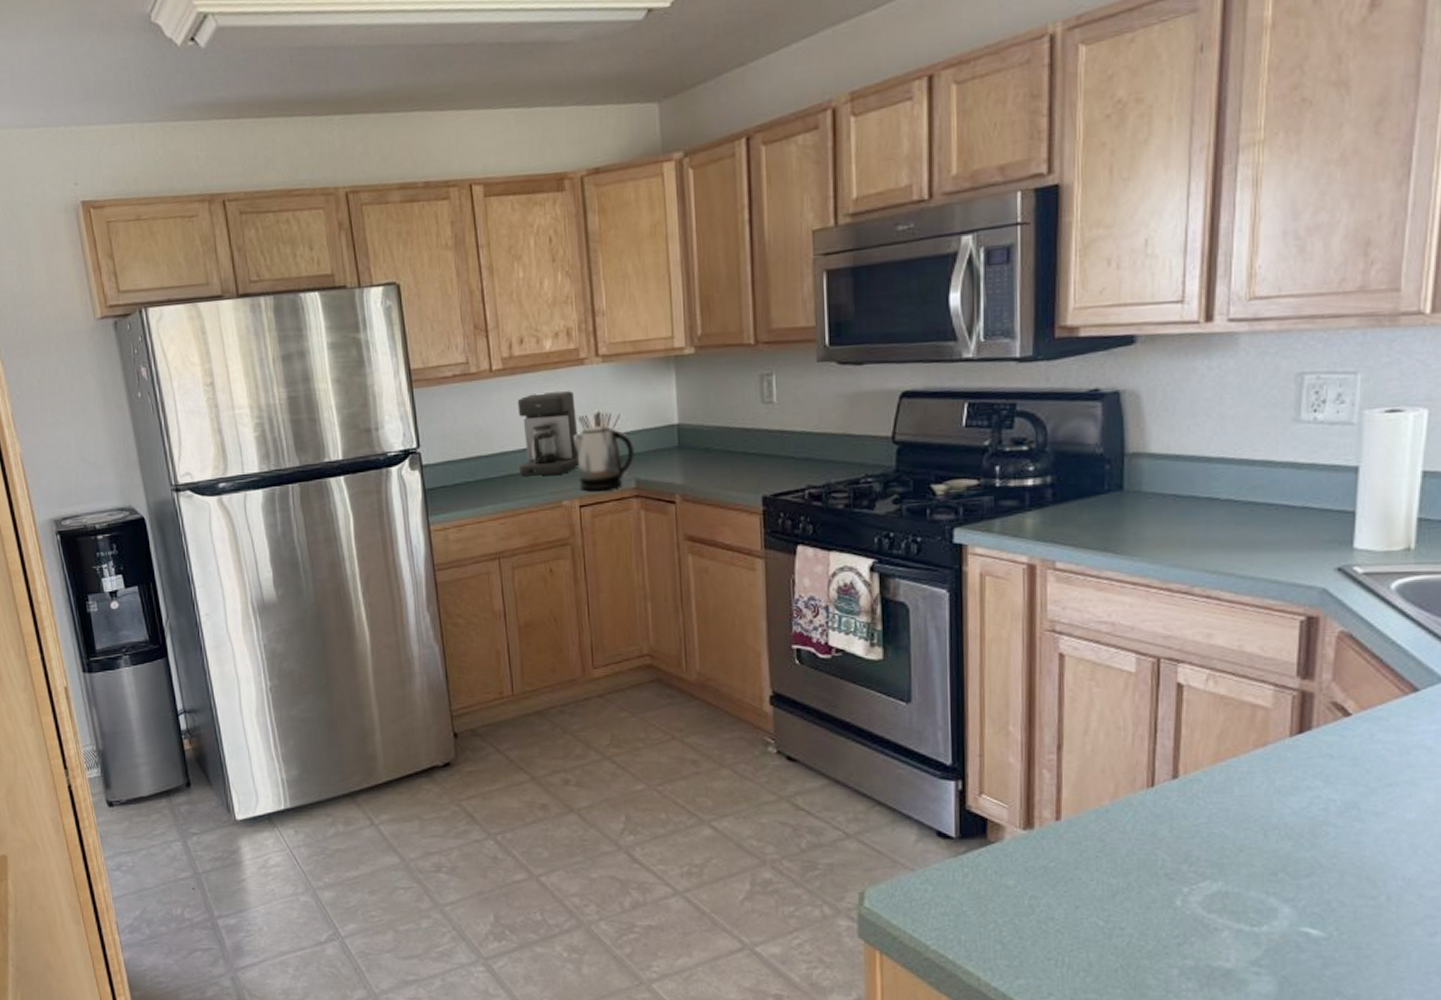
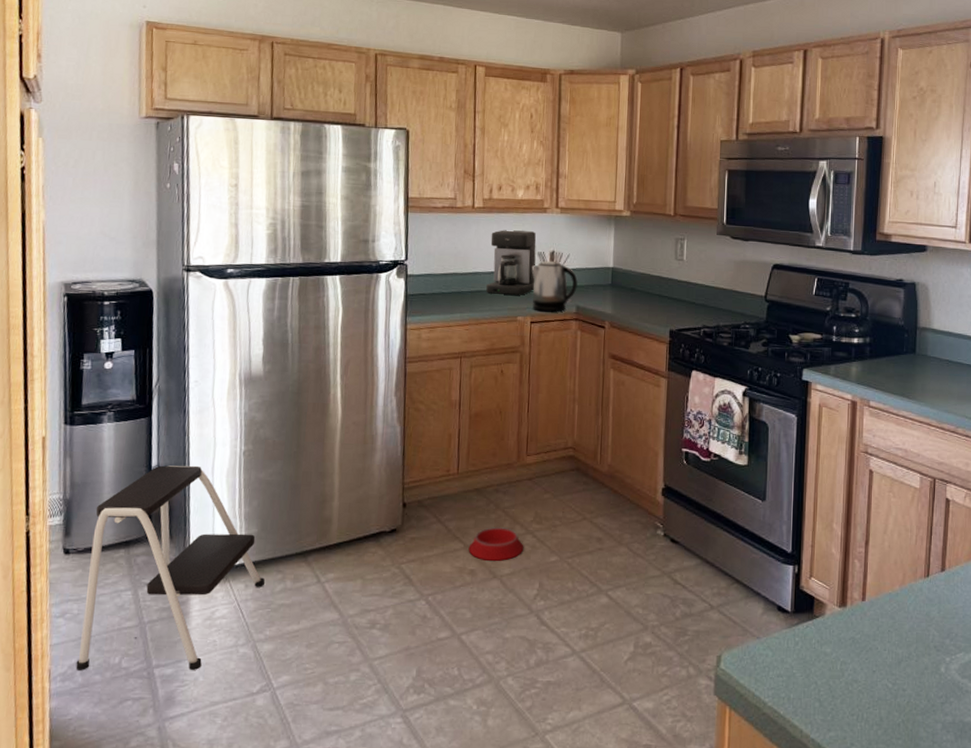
step stool: none [130,706,315,922] -> present [76,465,265,670]
pet bowl: none [536,753,603,793] -> present [468,526,524,561]

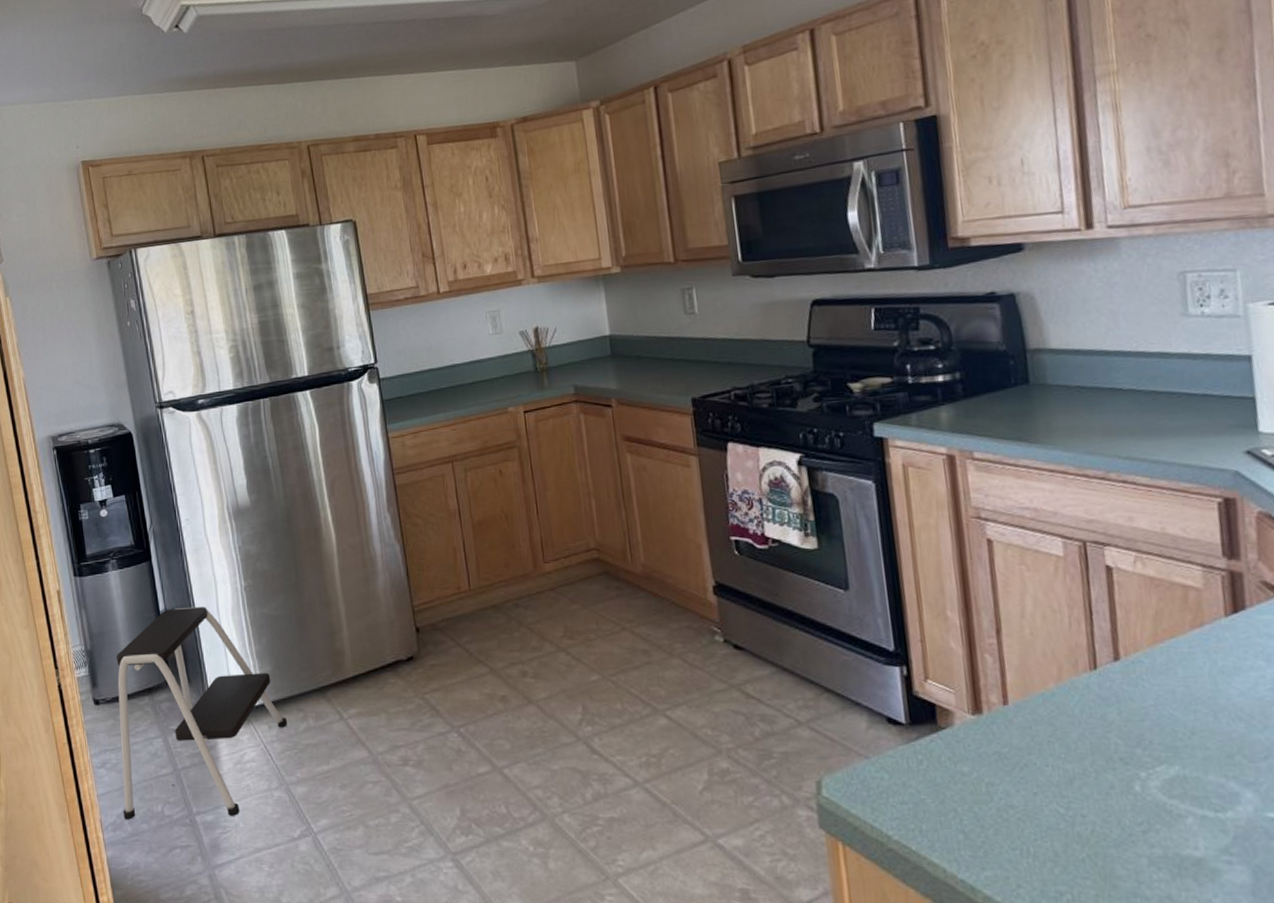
pet bowl: present [468,526,524,561] -> none [495,645,558,684]
coffee maker: present [486,230,537,295] -> none [463,309,523,386]
kettle: present [531,261,578,312] -> none [514,339,572,398]

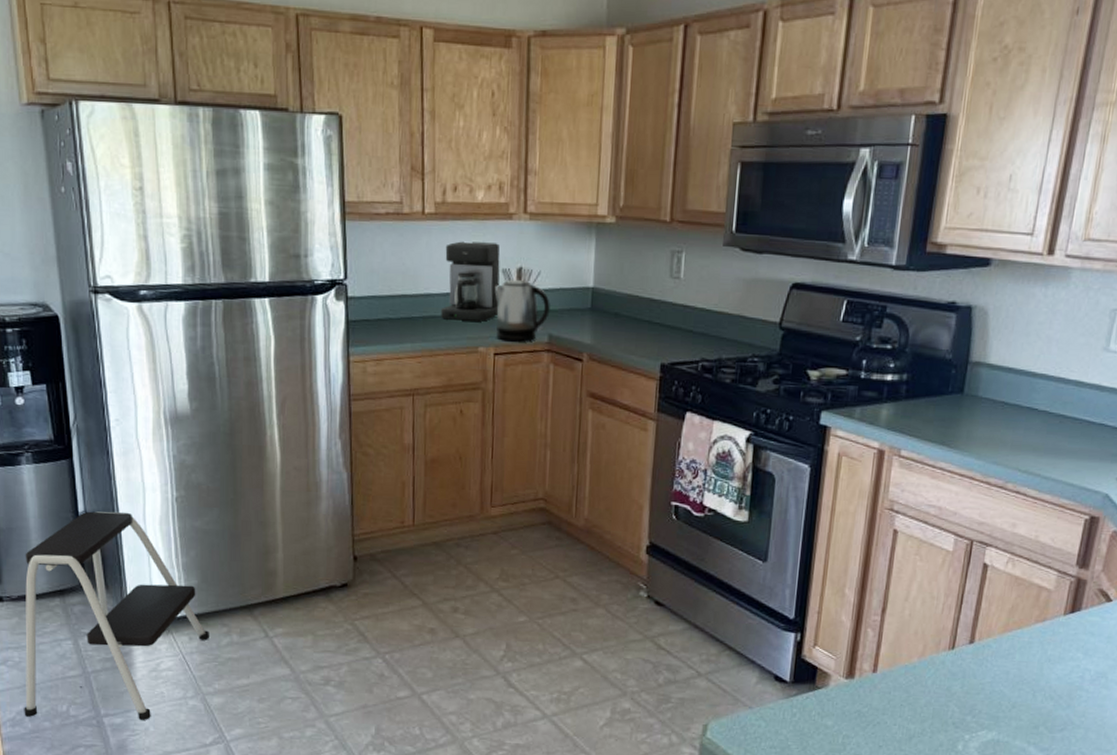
coffee maker: none [463,309,523,386] -> present [441,241,500,322]
kettle: none [514,339,572,398] -> present [494,280,550,342]

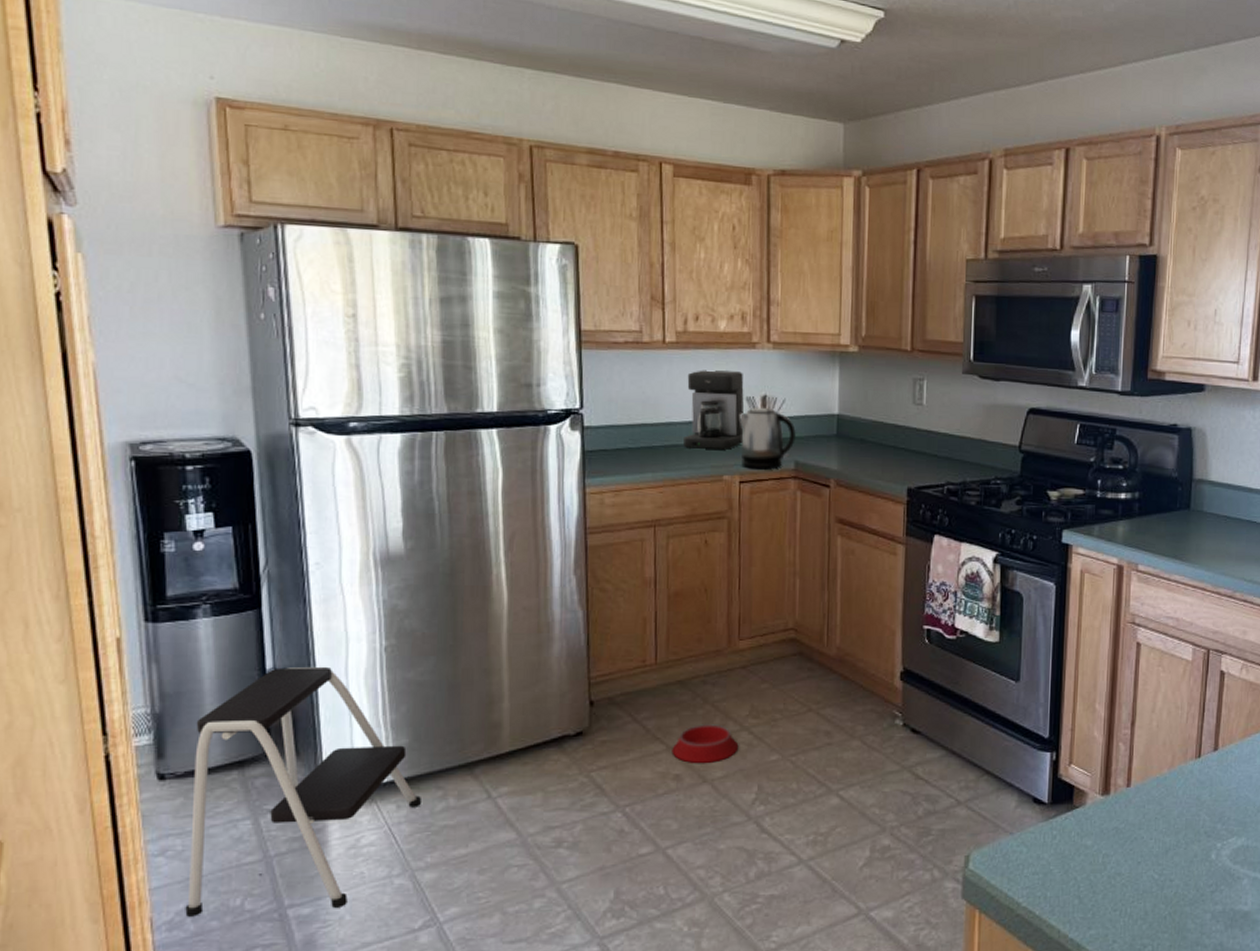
pet bowl: none [427,583,489,620] -> present [672,723,739,763]

